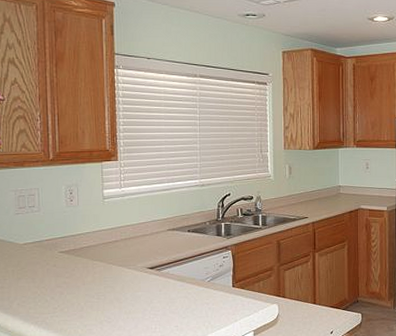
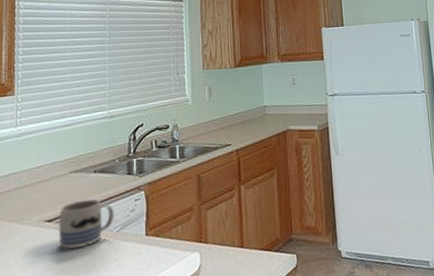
mug: none [159,253,206,293] -> present [58,198,115,250]

